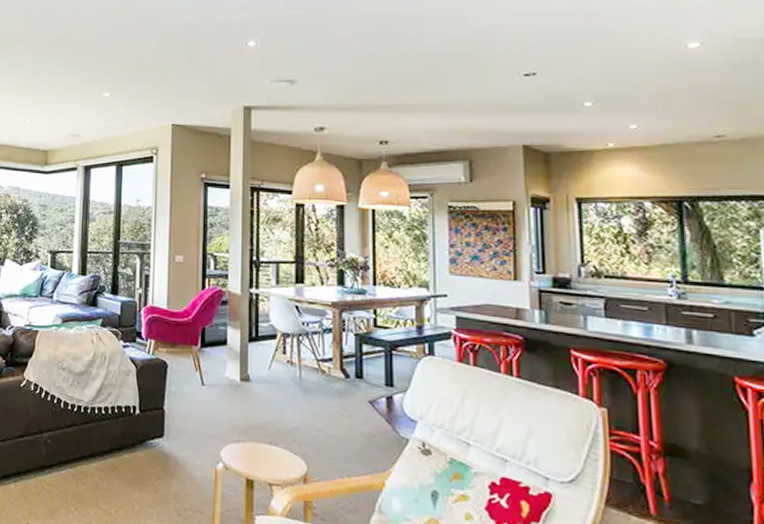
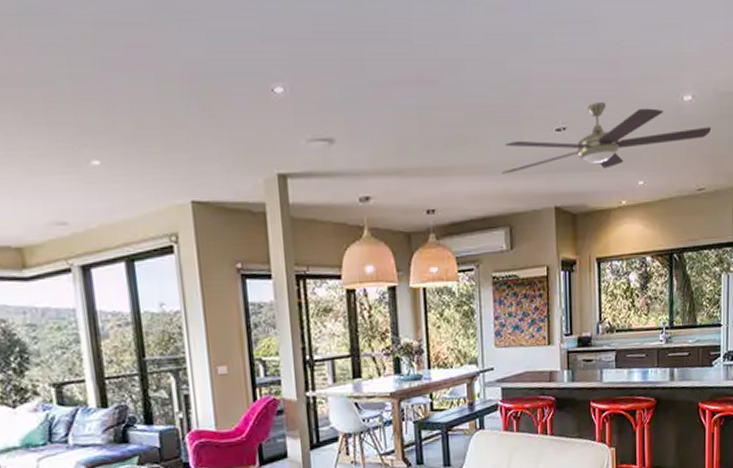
electric fan: none [461,50,731,113] -> present [502,102,712,174]

